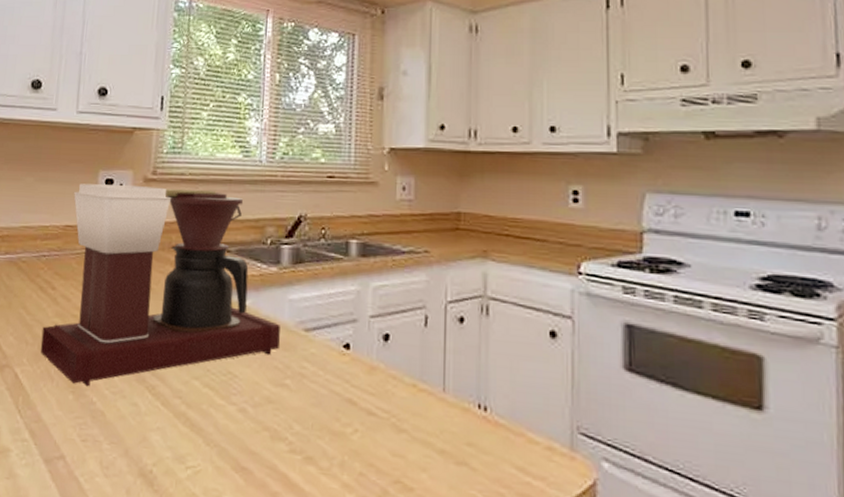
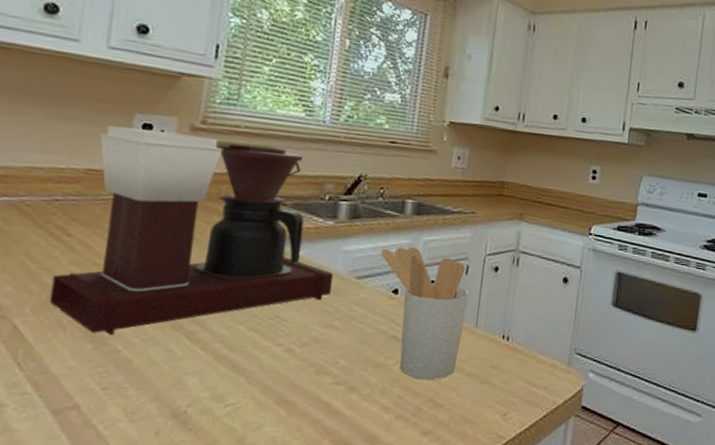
utensil holder: none [328,293,431,456] -> present [381,246,469,380]

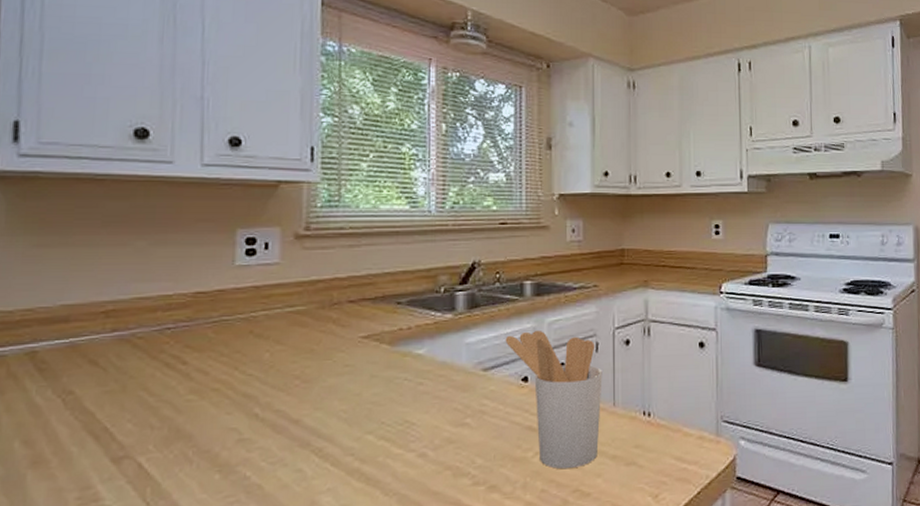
coffee maker: present [49,125,333,336] -> none [171,242,458,462]

